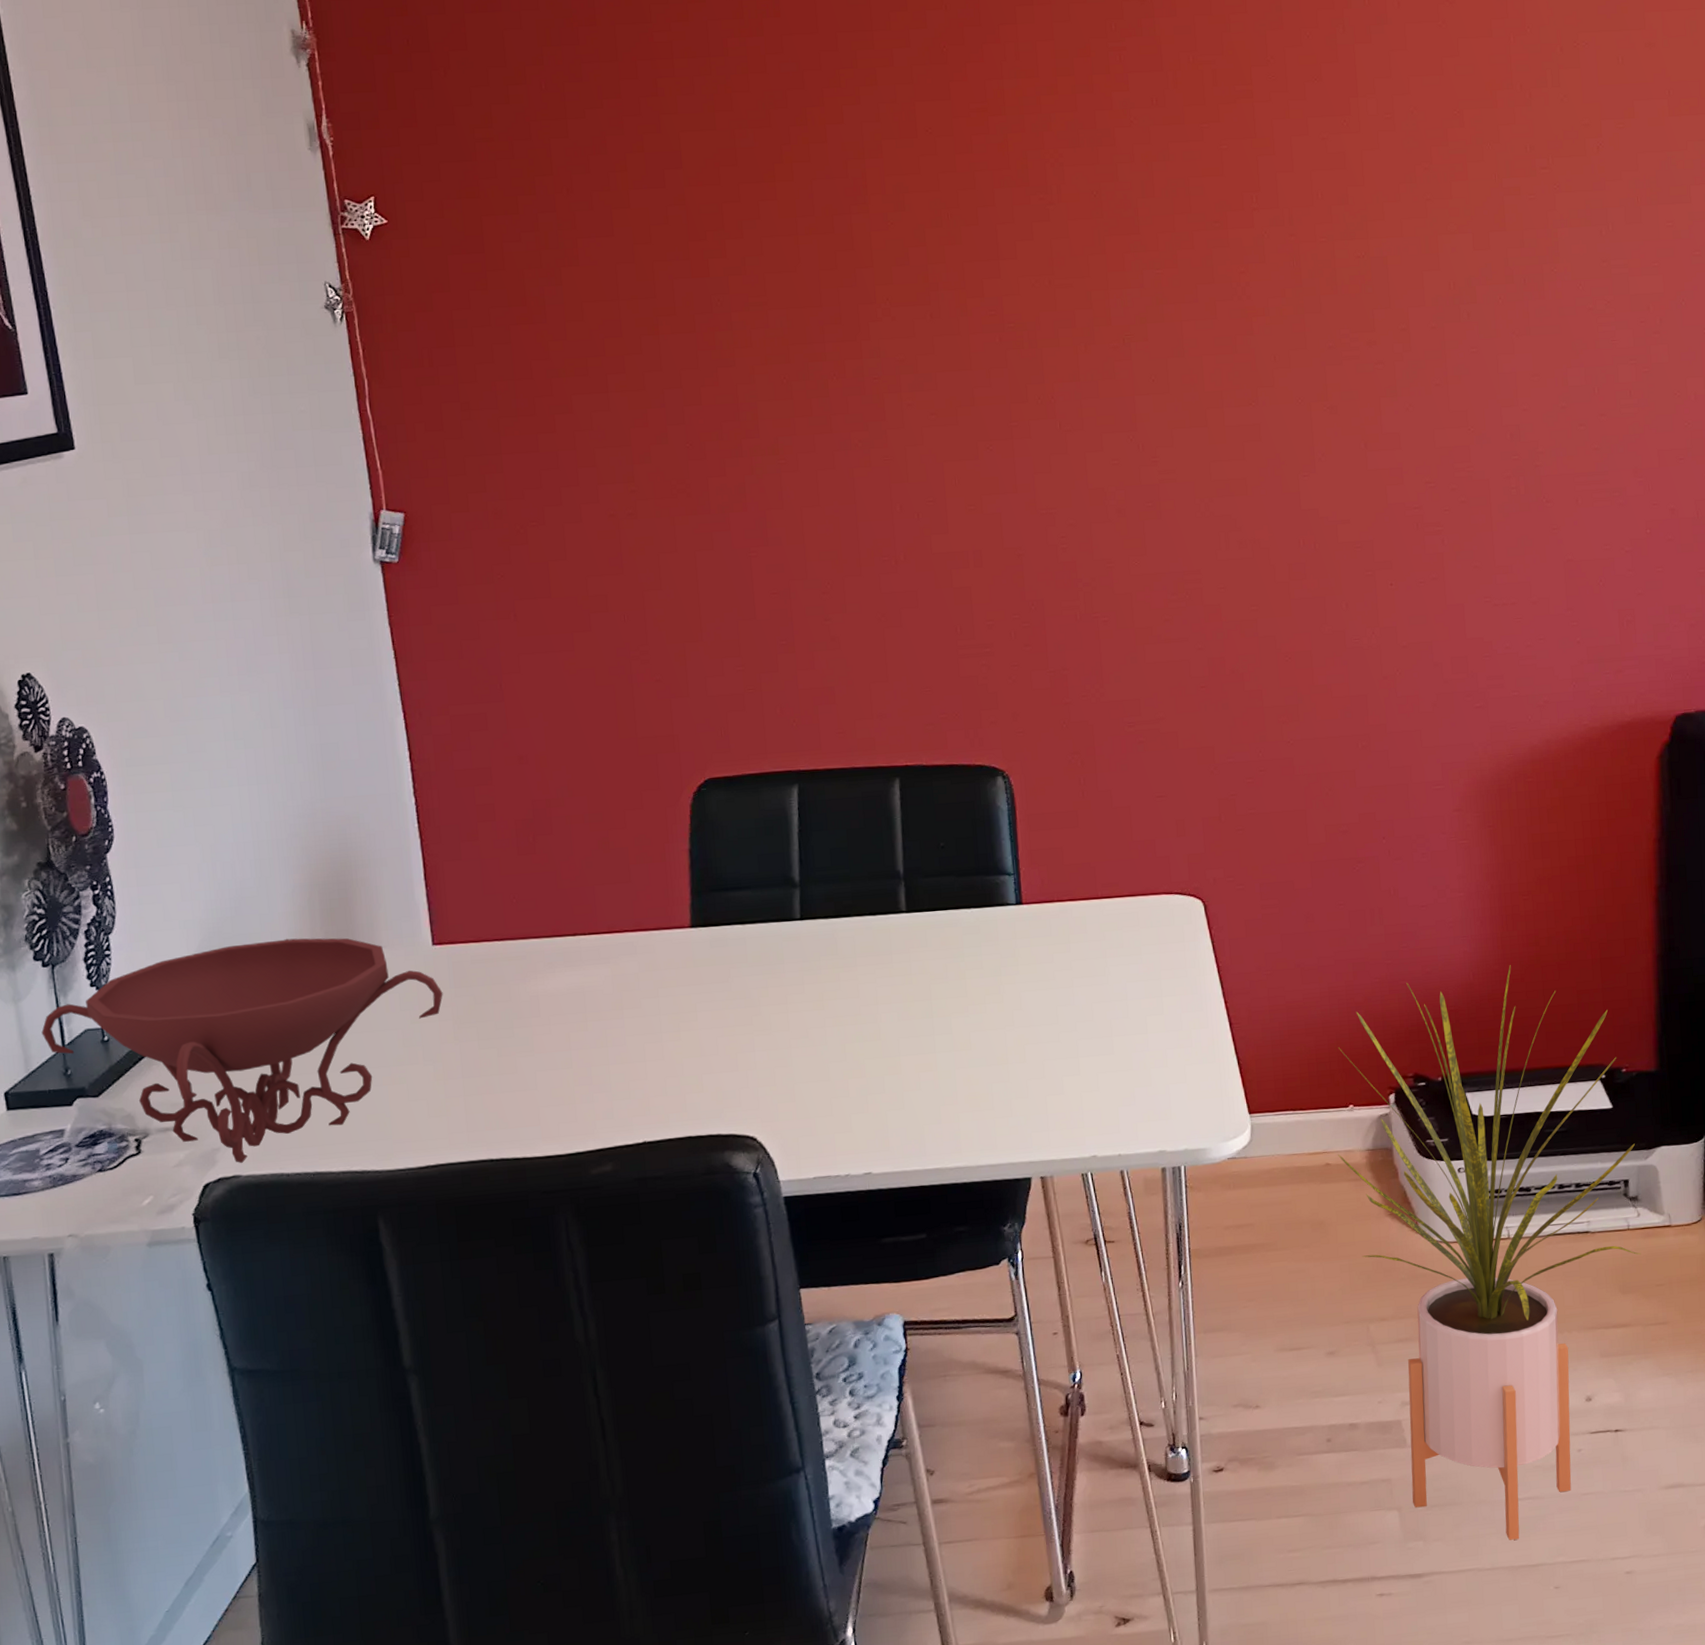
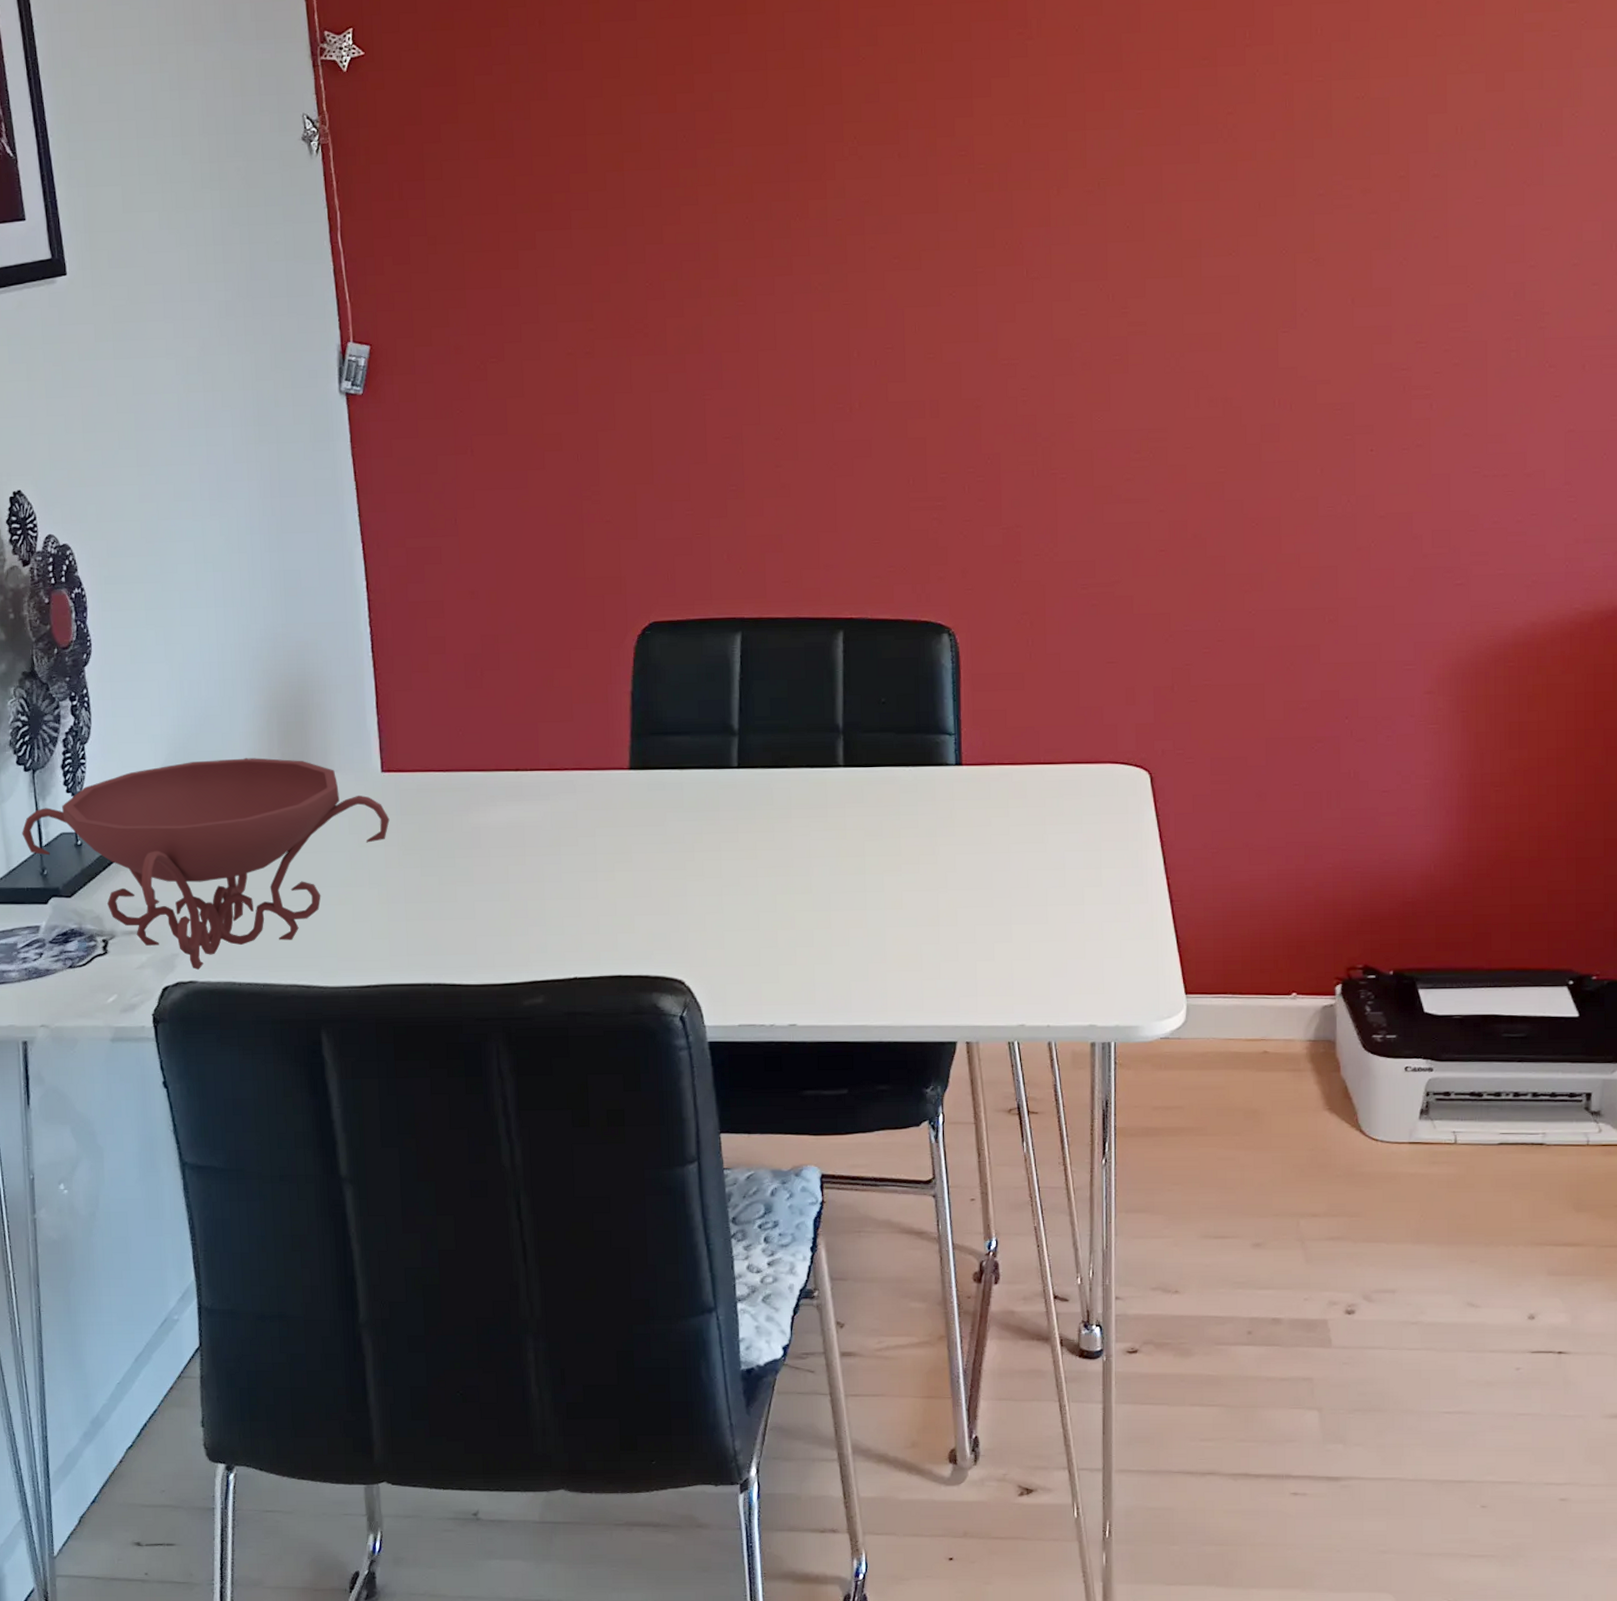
house plant: present [1338,965,1641,1540] -> none [1277,859,1601,1453]

